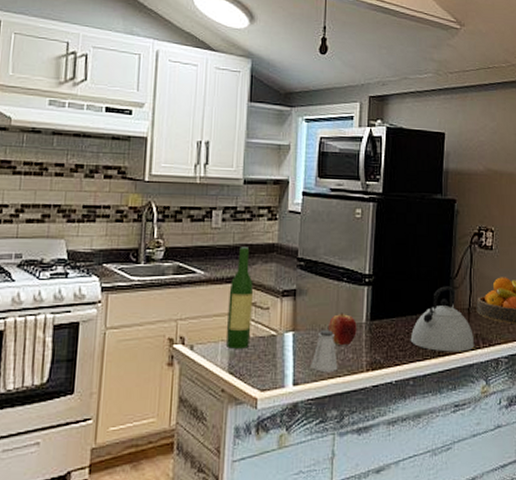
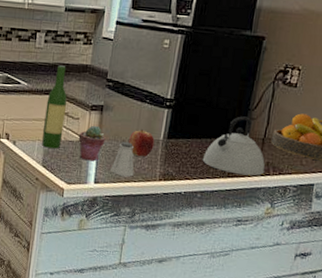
potted succulent: none [270,314,302,359] -> present [78,125,106,162]

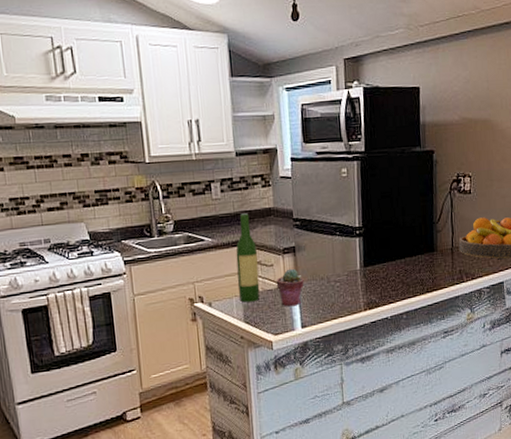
saltshaker: present [110,142,134,177] -> none [315,279,339,315]
apple: present [129,129,155,157] -> none [327,263,353,291]
kettle: present [202,116,265,176] -> none [401,230,459,288]

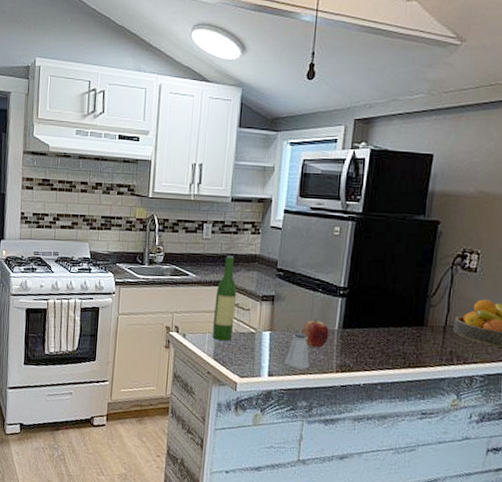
potted succulent: present [276,268,304,307] -> none [250,316,278,354]
saltshaker: none [315,279,339,315] -> present [285,332,309,369]
apple: none [327,263,353,291] -> present [302,319,329,348]

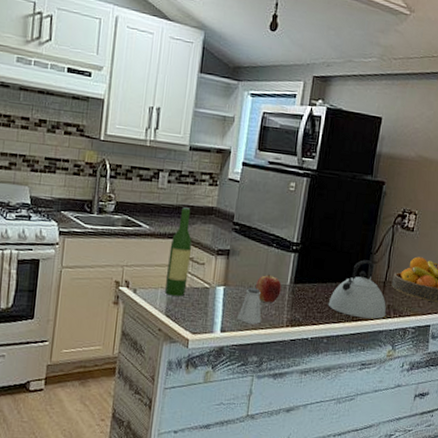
kettle: none [380,303,448,366] -> present [328,260,386,319]

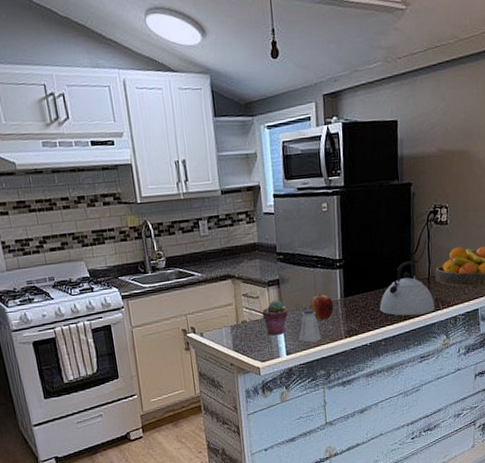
wine bottle: present [165,207,192,297] -> none [224,248,247,332]
potted succulent: none [204,270,232,309] -> present [262,300,288,336]

